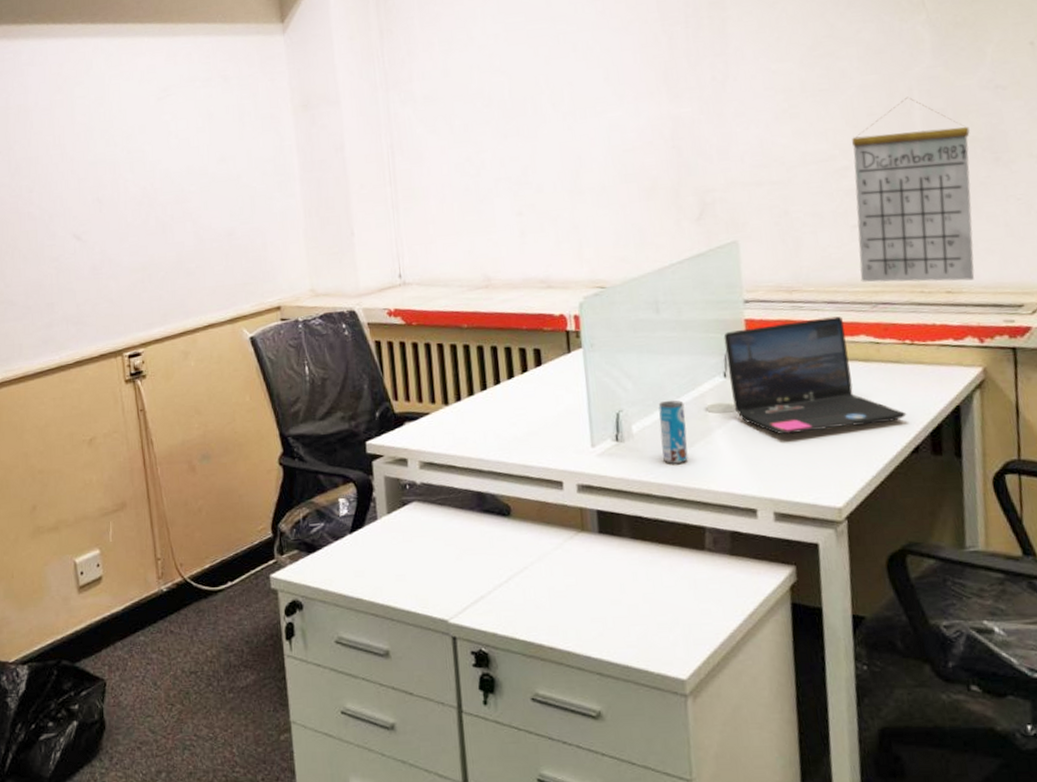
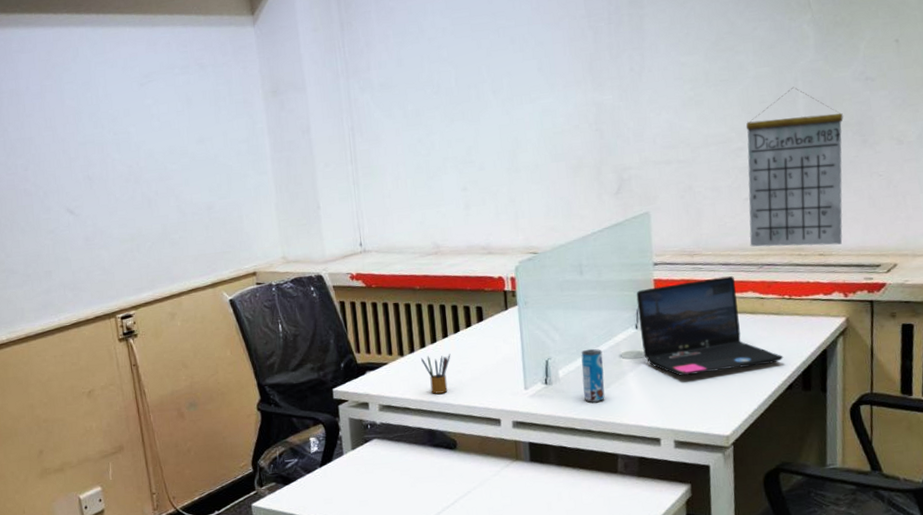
pencil box: none [469,403,504,450] -> present [421,354,451,394]

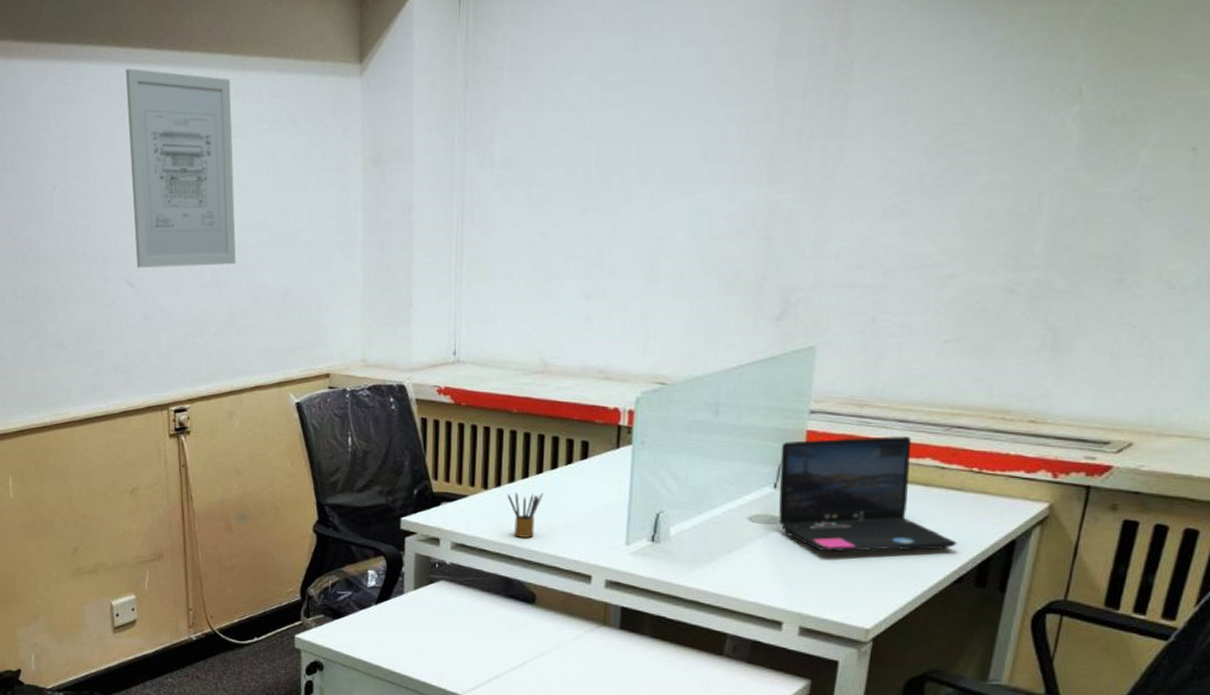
wall art: none [49,30,164,197] -> present [125,68,236,268]
beverage can: present [581,348,605,403] -> none [695,506,728,570]
calendar: present [746,86,844,247] -> none [939,201,1098,411]

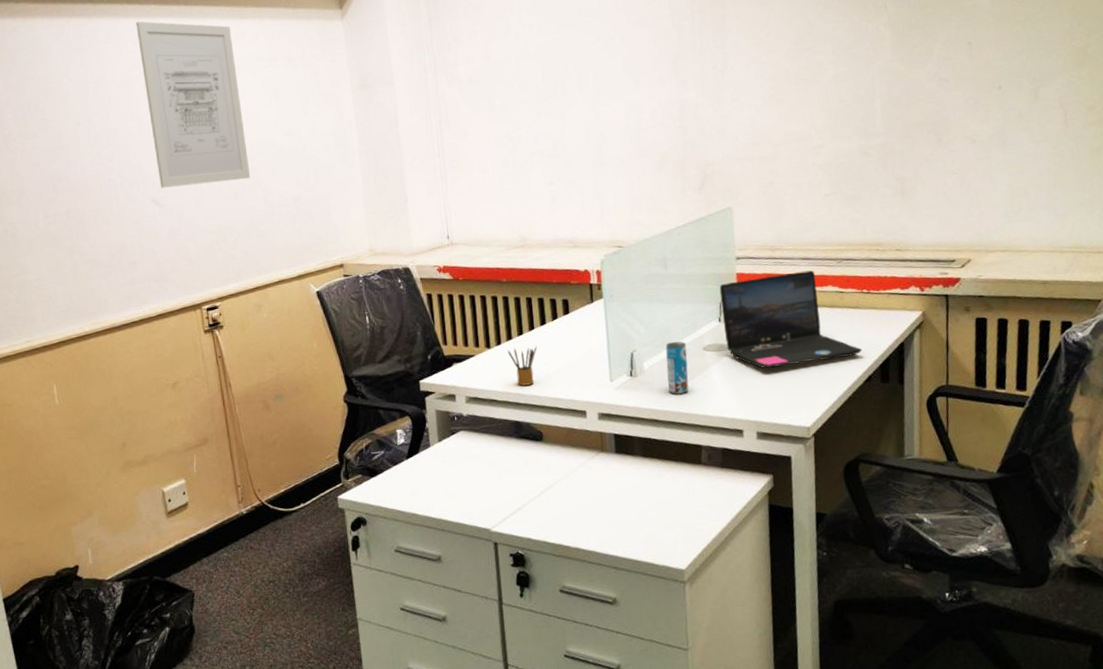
beverage can: none [695,506,728,570] -> present [665,341,689,394]

